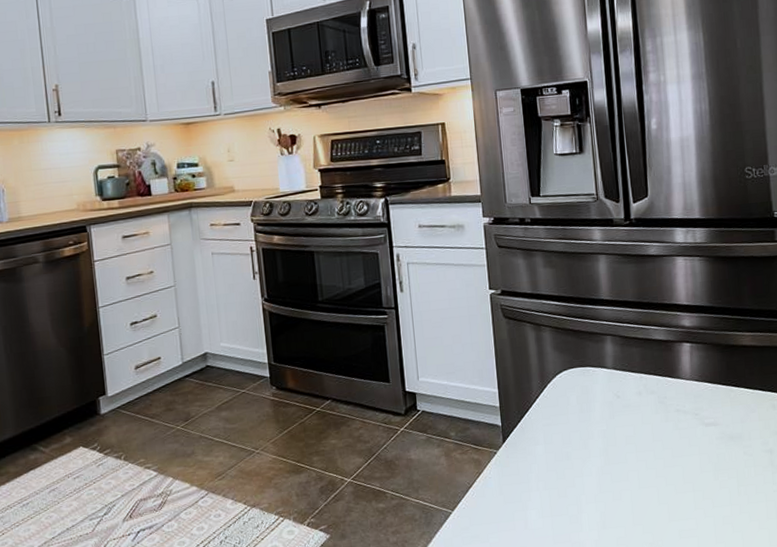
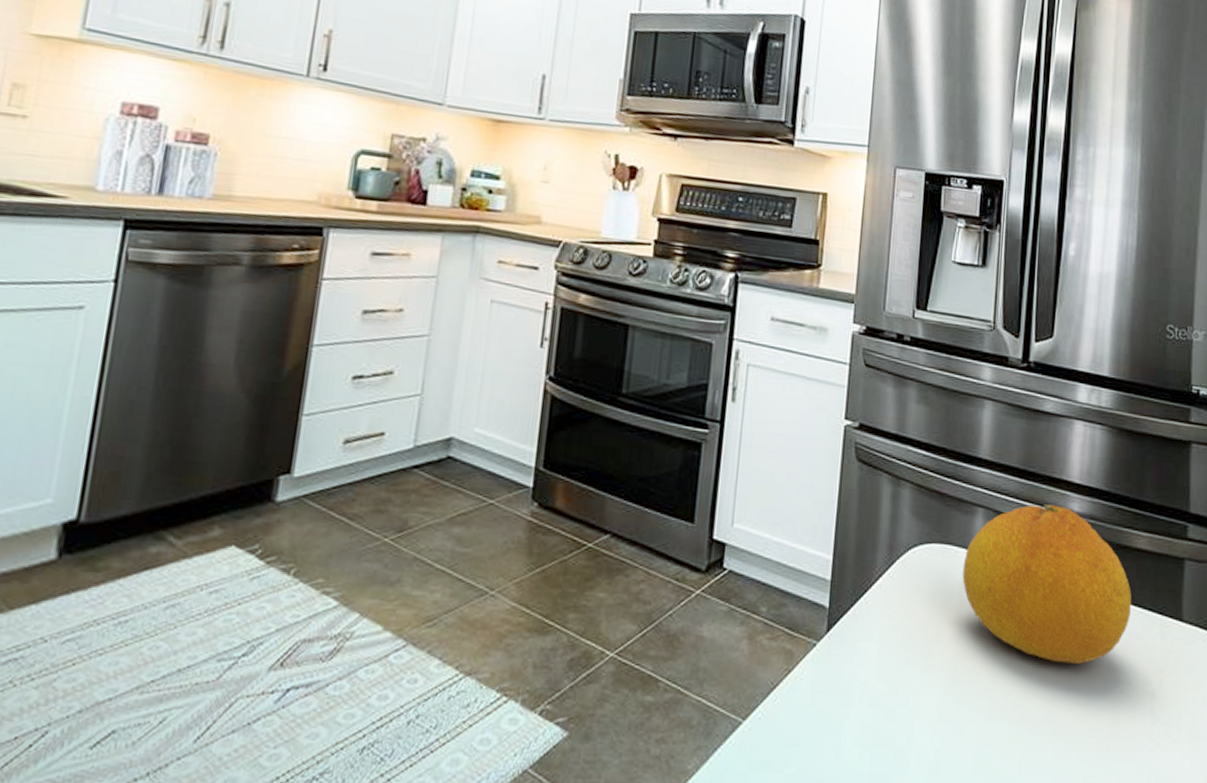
fruit: none [601,324,745,439] -> present [962,504,1132,664]

